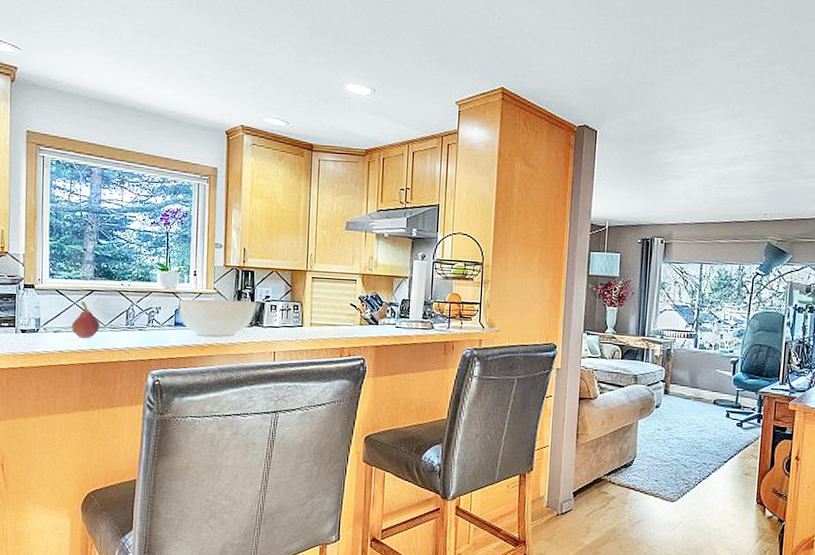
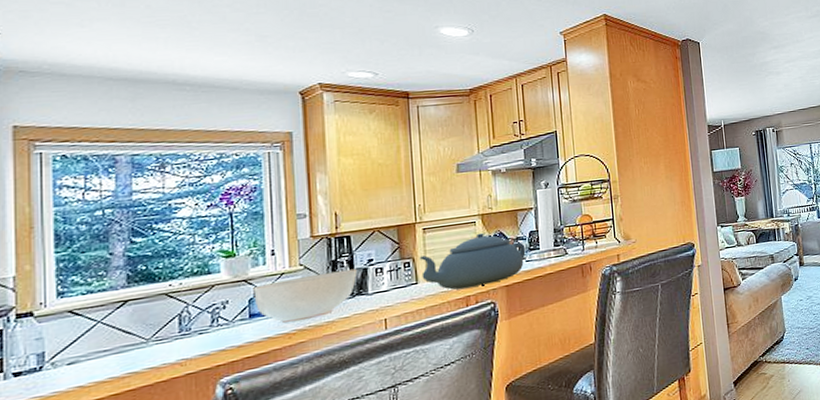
fruit: present [71,300,100,339] -> none [95,316,140,364]
teapot: none [306,291,397,341] -> present [419,232,526,290]

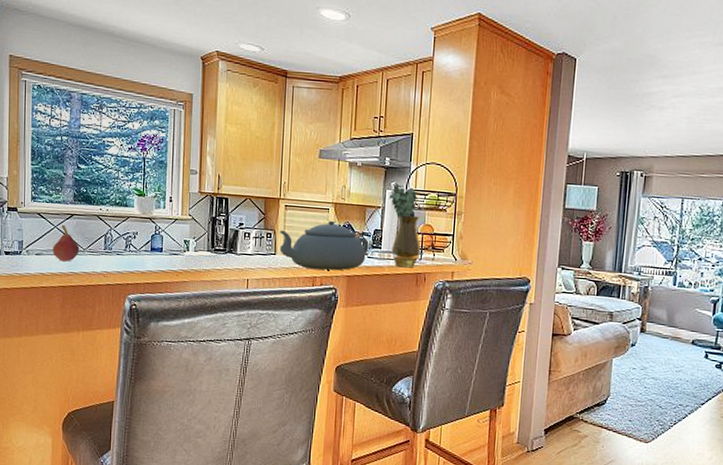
fruit: none [95,316,140,364] -> present [52,224,80,262]
bowl: present [253,268,358,324] -> none [155,225,231,264]
vase: none [540,181,582,264] -> present [388,183,421,268]

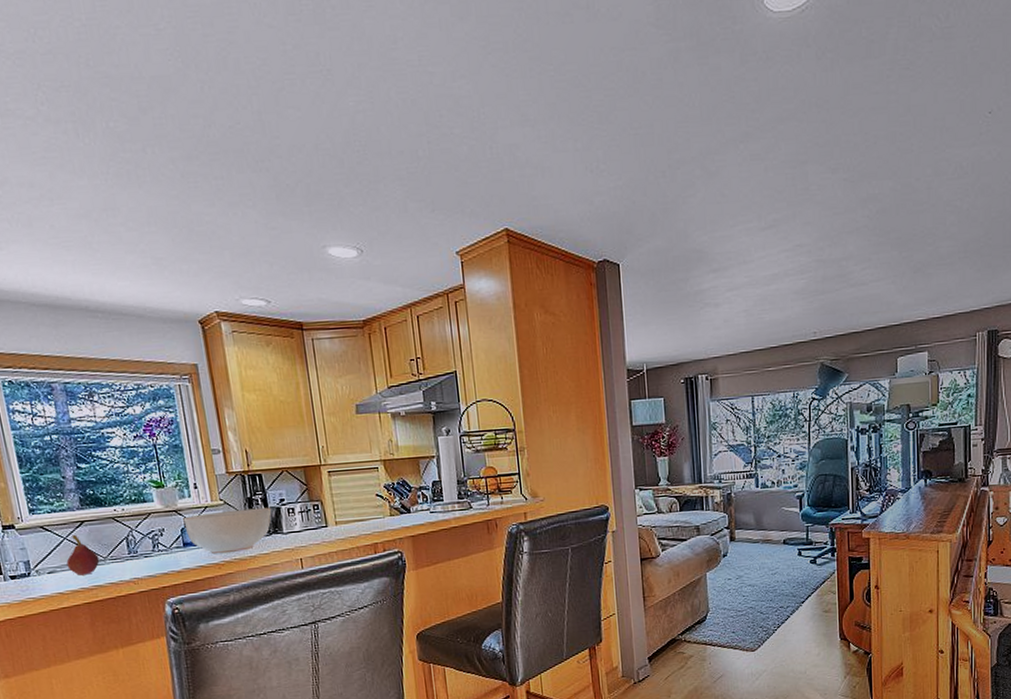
bowl: none [155,225,231,264] -> present [183,507,272,555]
teapot: present [279,220,369,271] -> none [327,479,430,536]
vase: present [388,183,421,268] -> none [441,427,487,517]

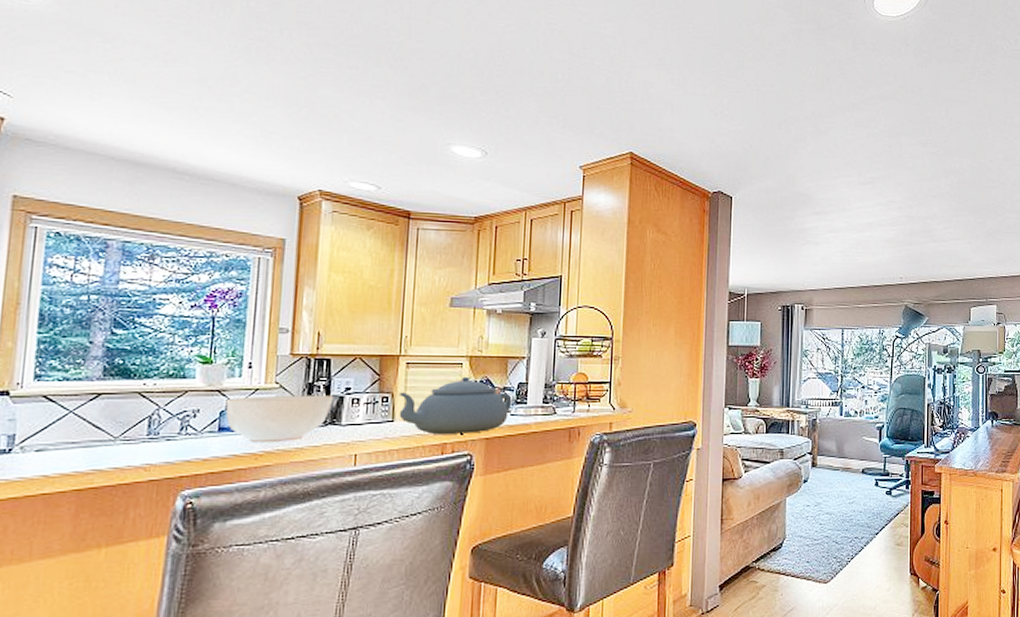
fruit: present [66,534,100,576] -> none [64,407,109,456]
teapot: none [327,479,430,536] -> present [398,376,512,434]

